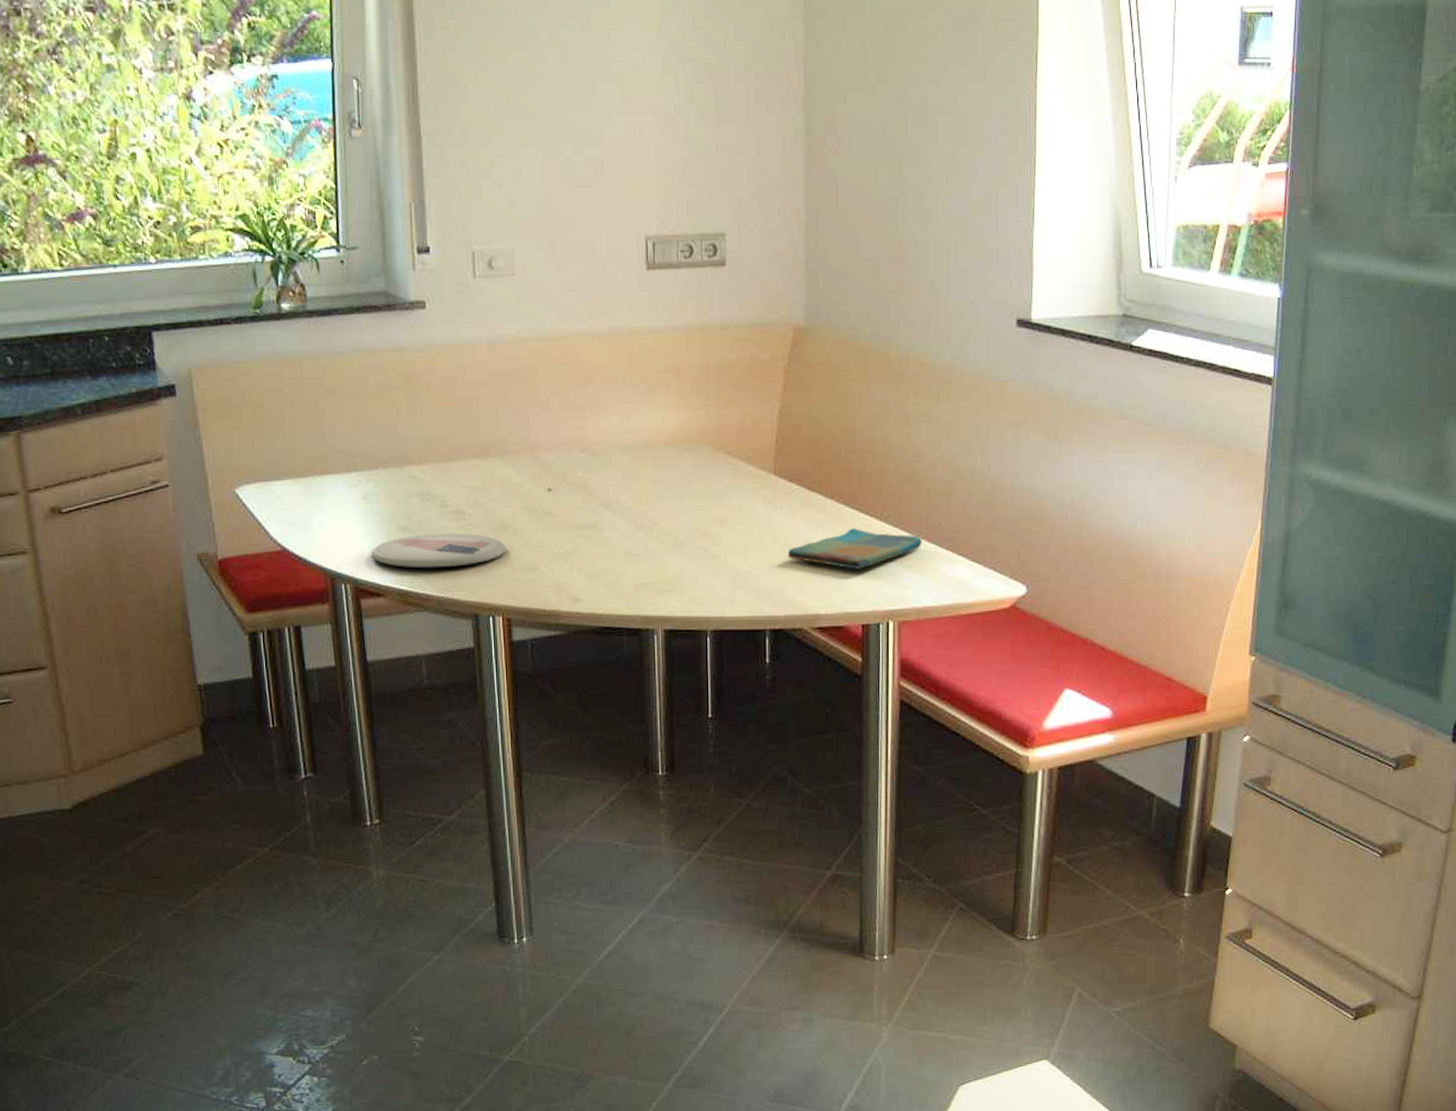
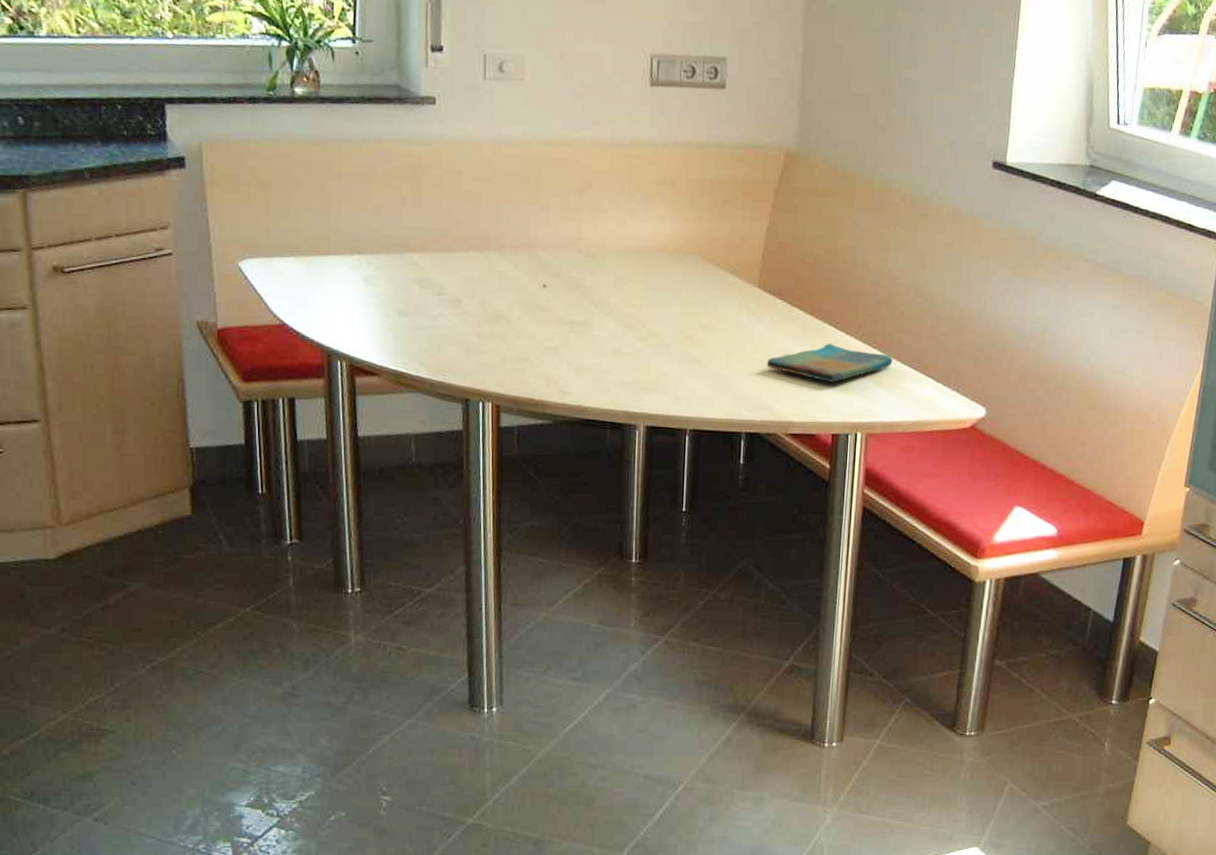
plate: present [371,534,507,568] -> none [368,319,500,353]

